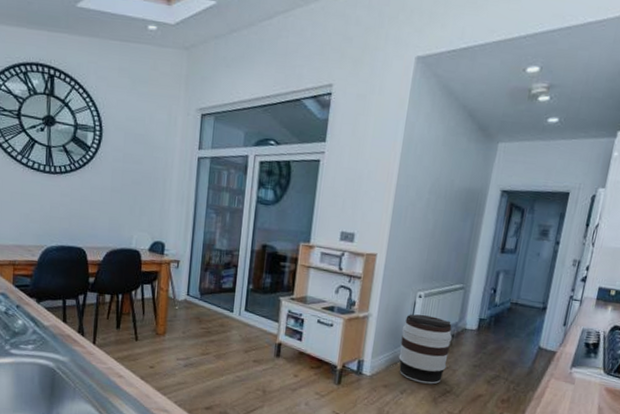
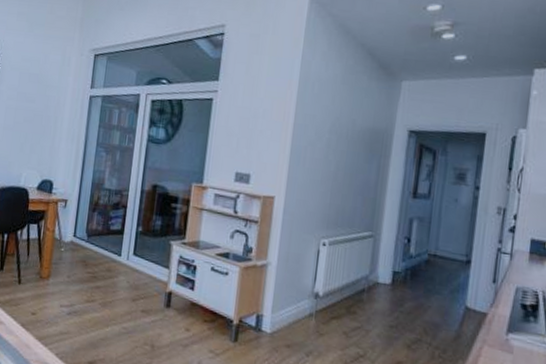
barrel: present [398,314,453,385] -> none [302,264,363,347]

